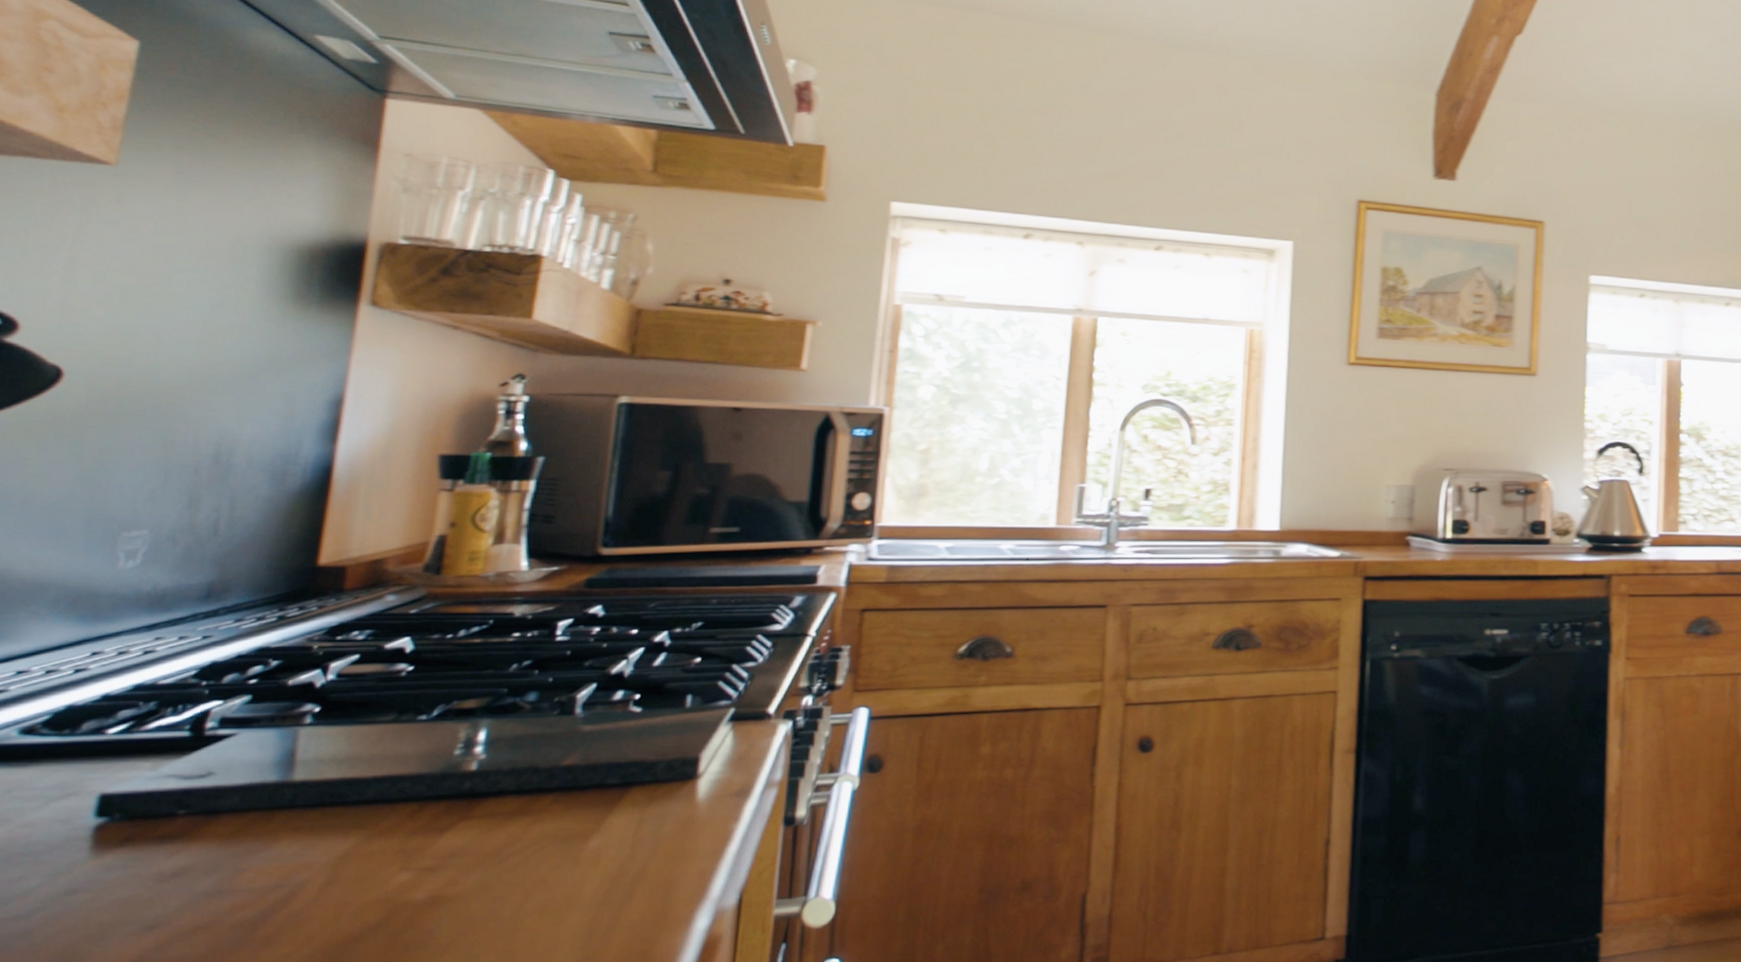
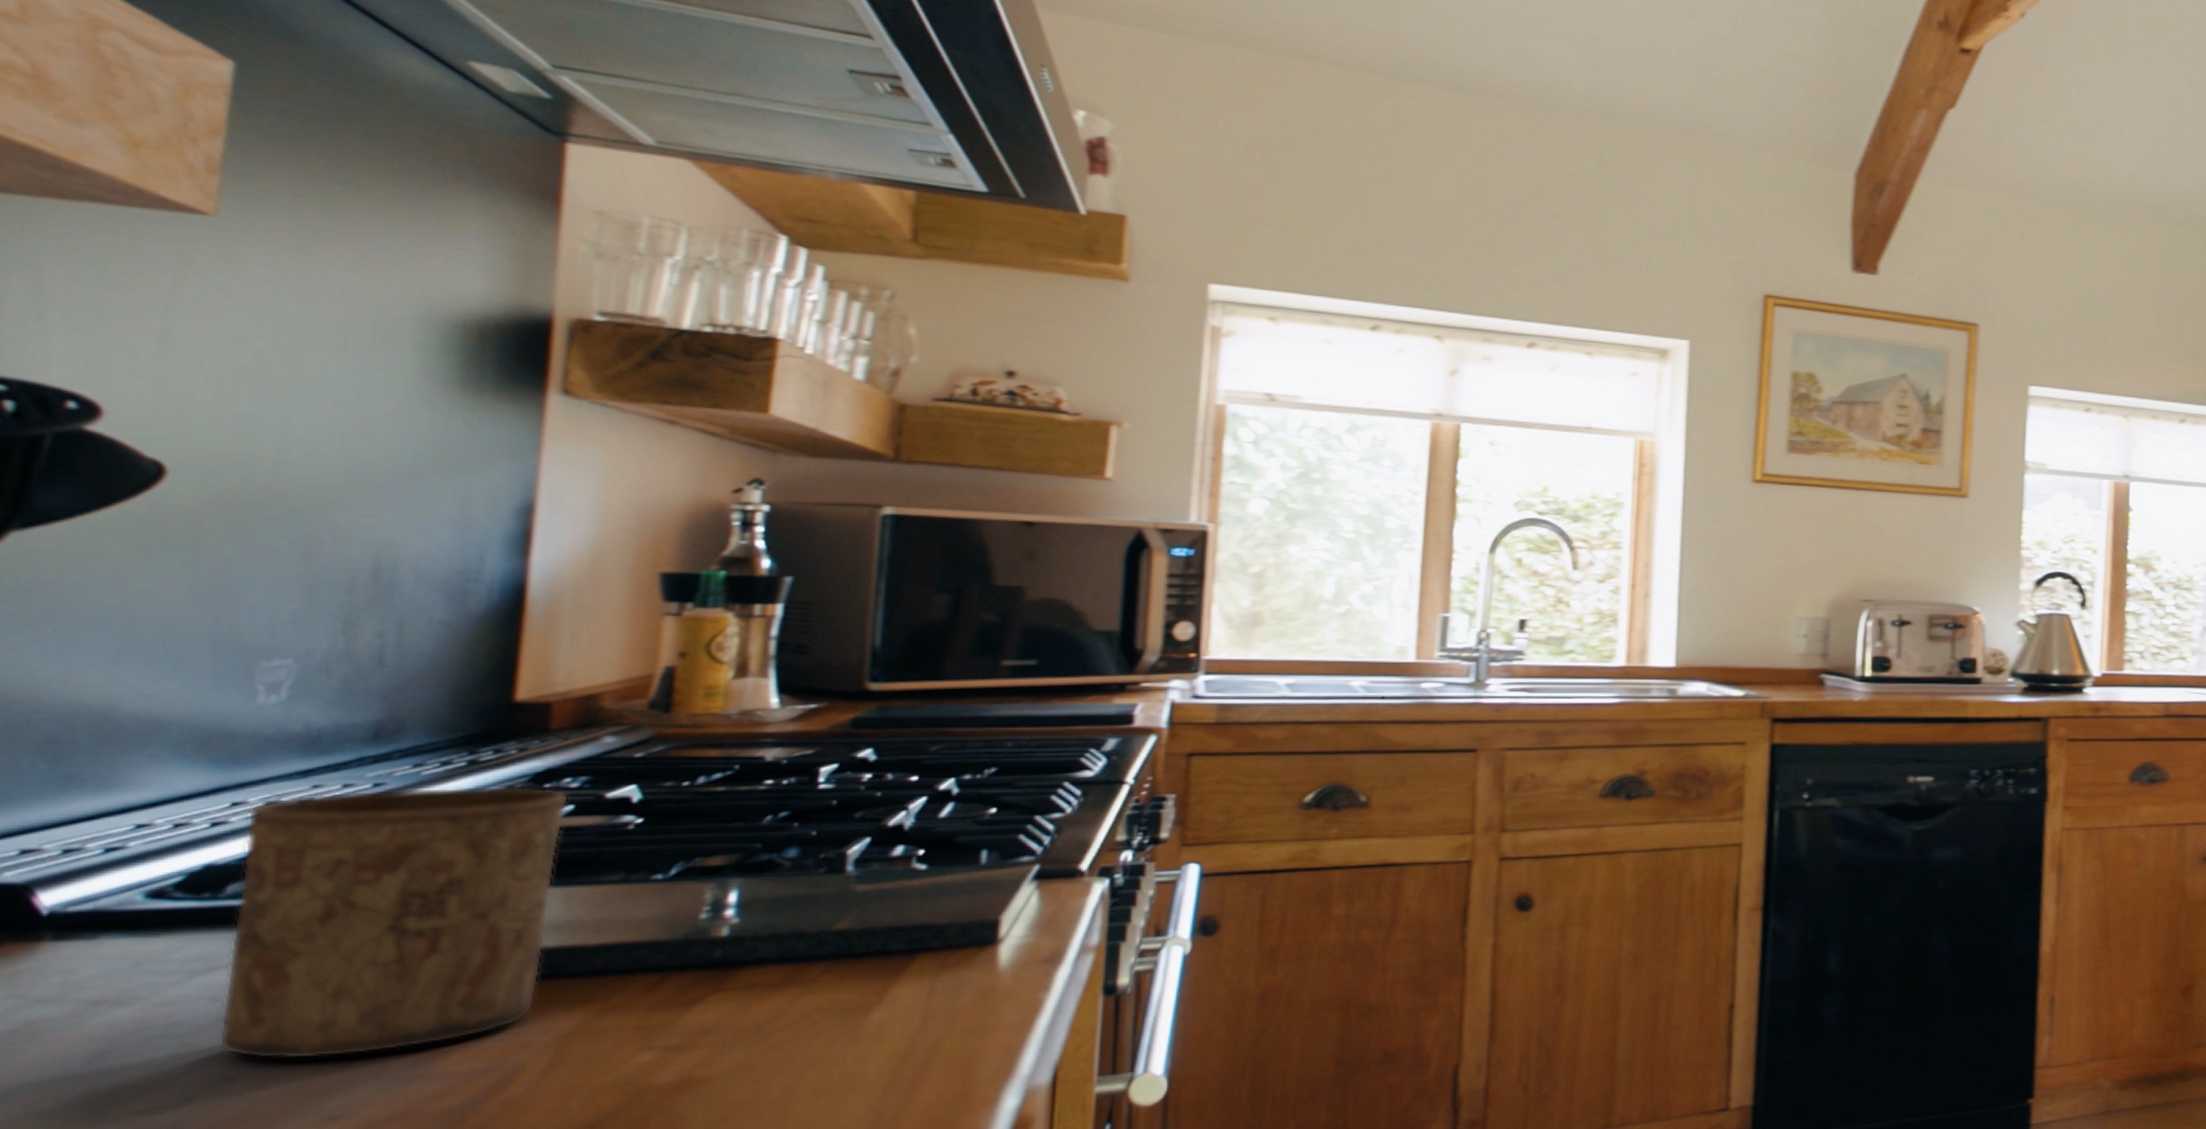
cup: none [66,638,355,876] -> present [218,786,568,1060]

